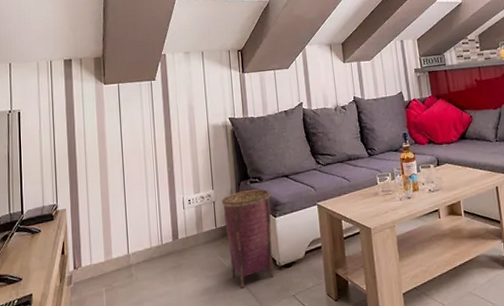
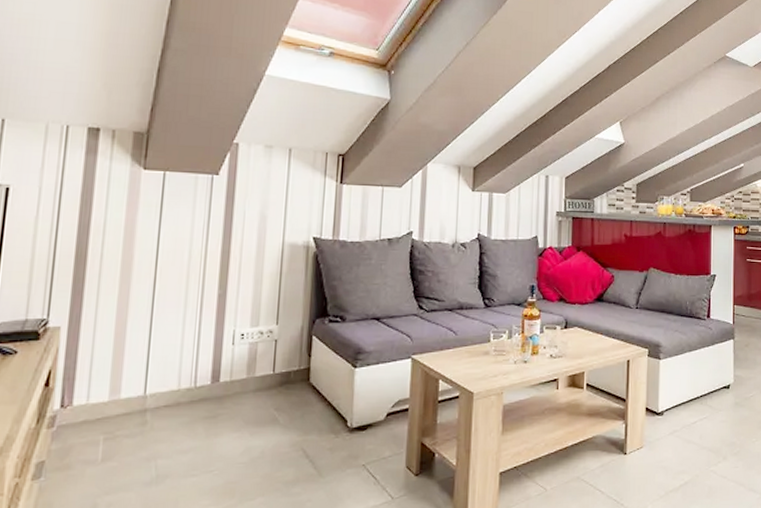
woven basket: present [221,189,274,289] -> none [285,331,354,451]

